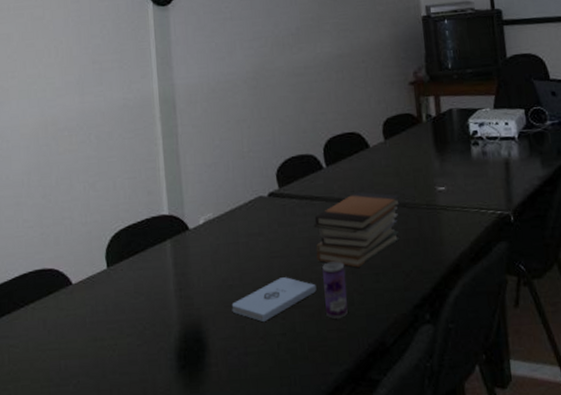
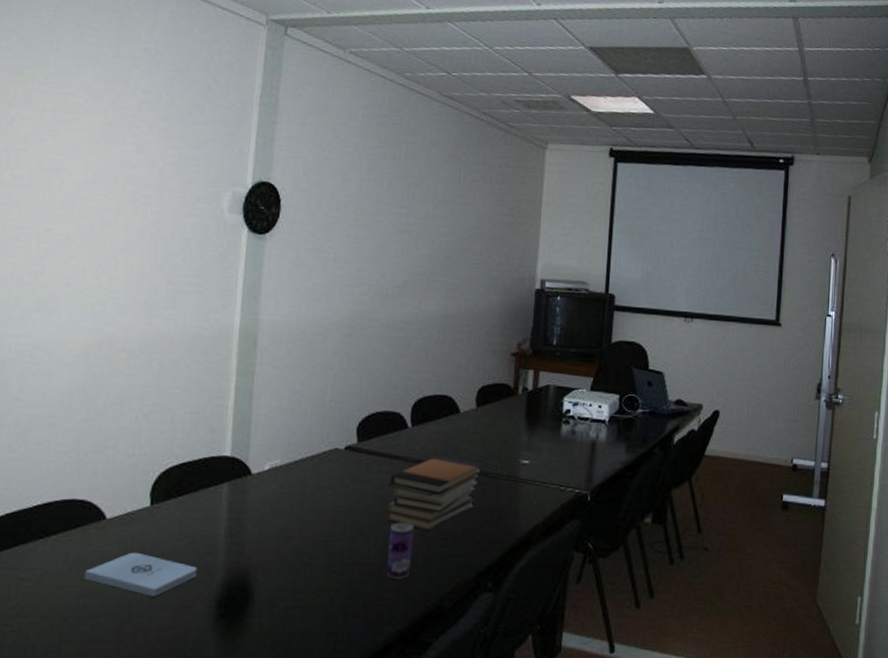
notepad: none [61,313,156,354] -> present [84,552,198,597]
notepad: present [231,277,317,322] -> none [286,533,381,576]

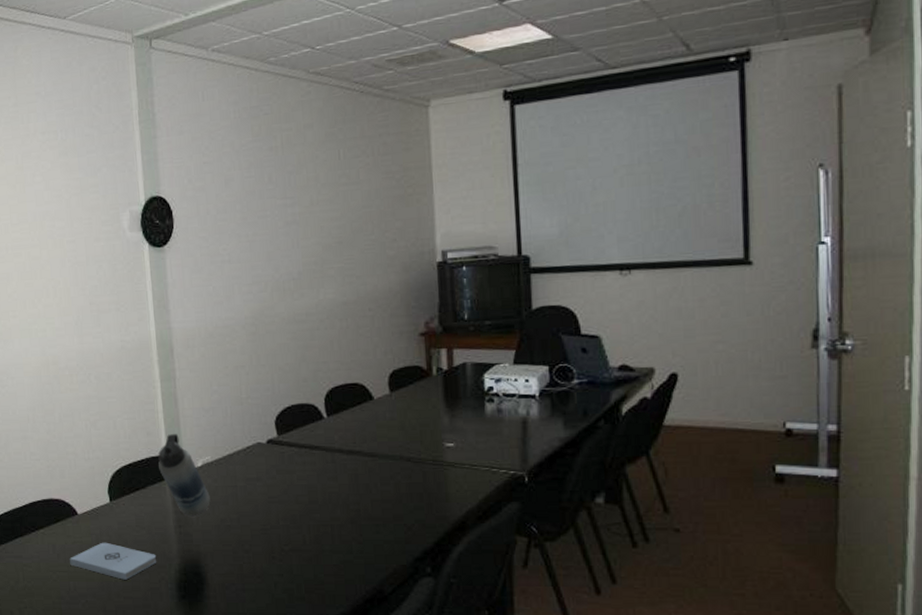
water bottle: none [218,433,273,525] -> present [158,434,211,517]
book stack: present [386,455,483,531] -> none [313,443,405,518]
beverage can: present [386,522,414,580] -> none [320,510,346,566]

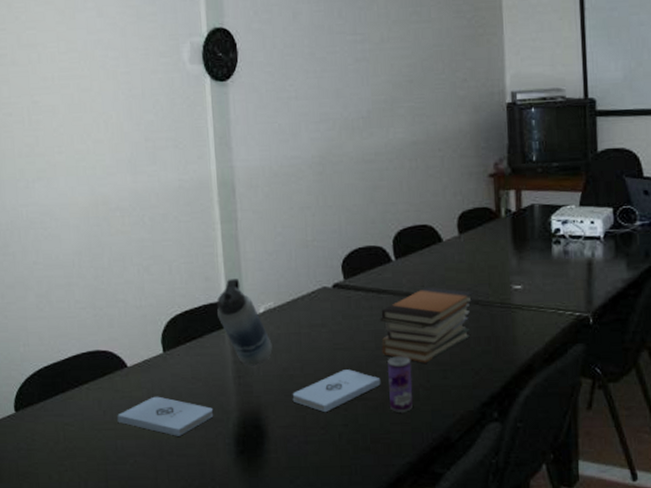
notepad: none [229,522,315,562] -> present [292,369,381,412]
book stack: none [313,443,405,518] -> present [380,287,473,363]
beverage can: none [320,510,346,566] -> present [387,356,413,413]

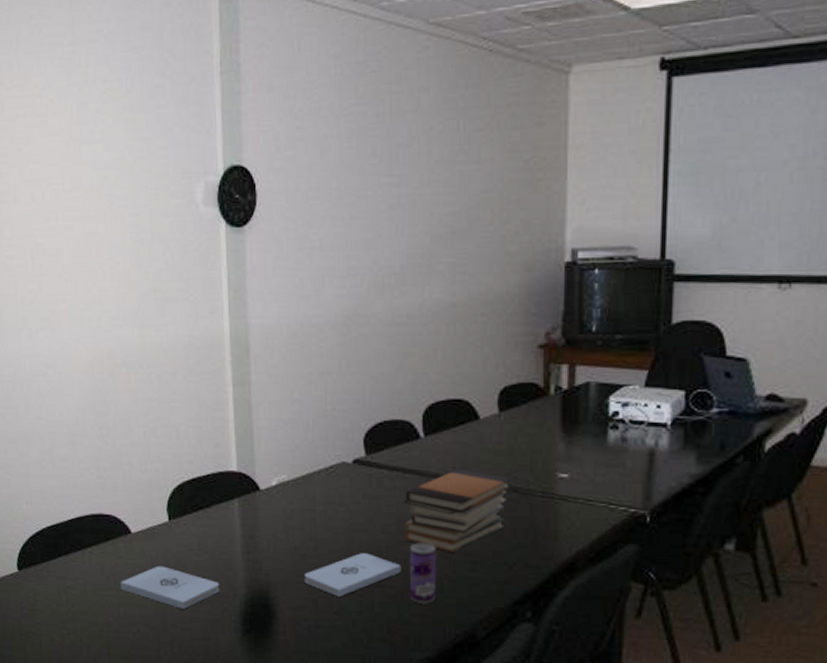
water bottle: present [217,279,273,366] -> none [226,447,284,542]

